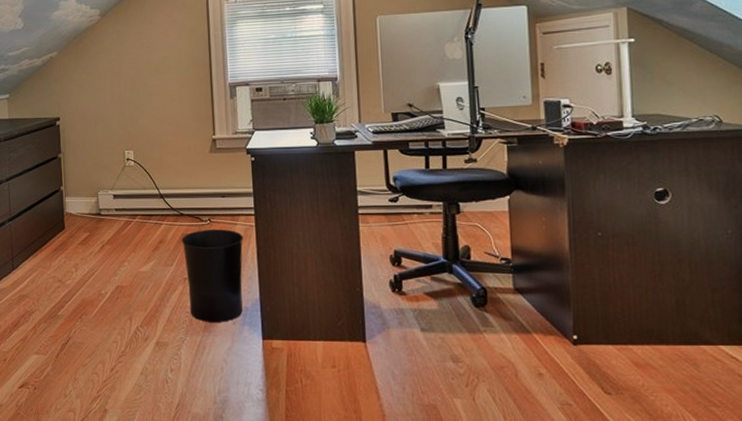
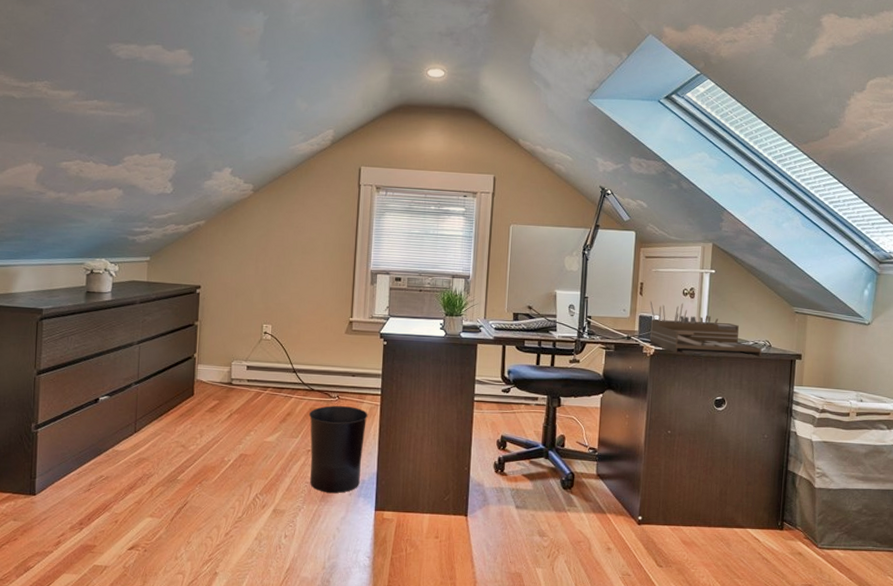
desk organizer: none [555,81,710,141] -> present [649,301,762,357]

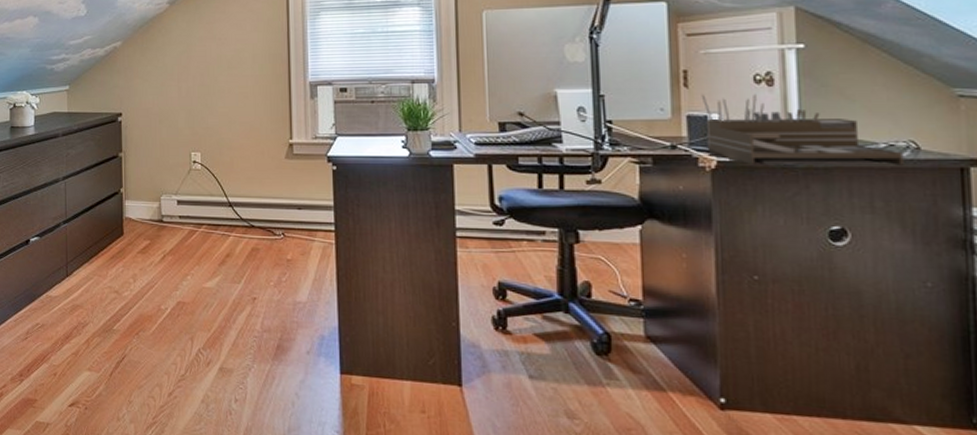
waste bin: present [308,406,368,493] -> none [250,245,321,351]

